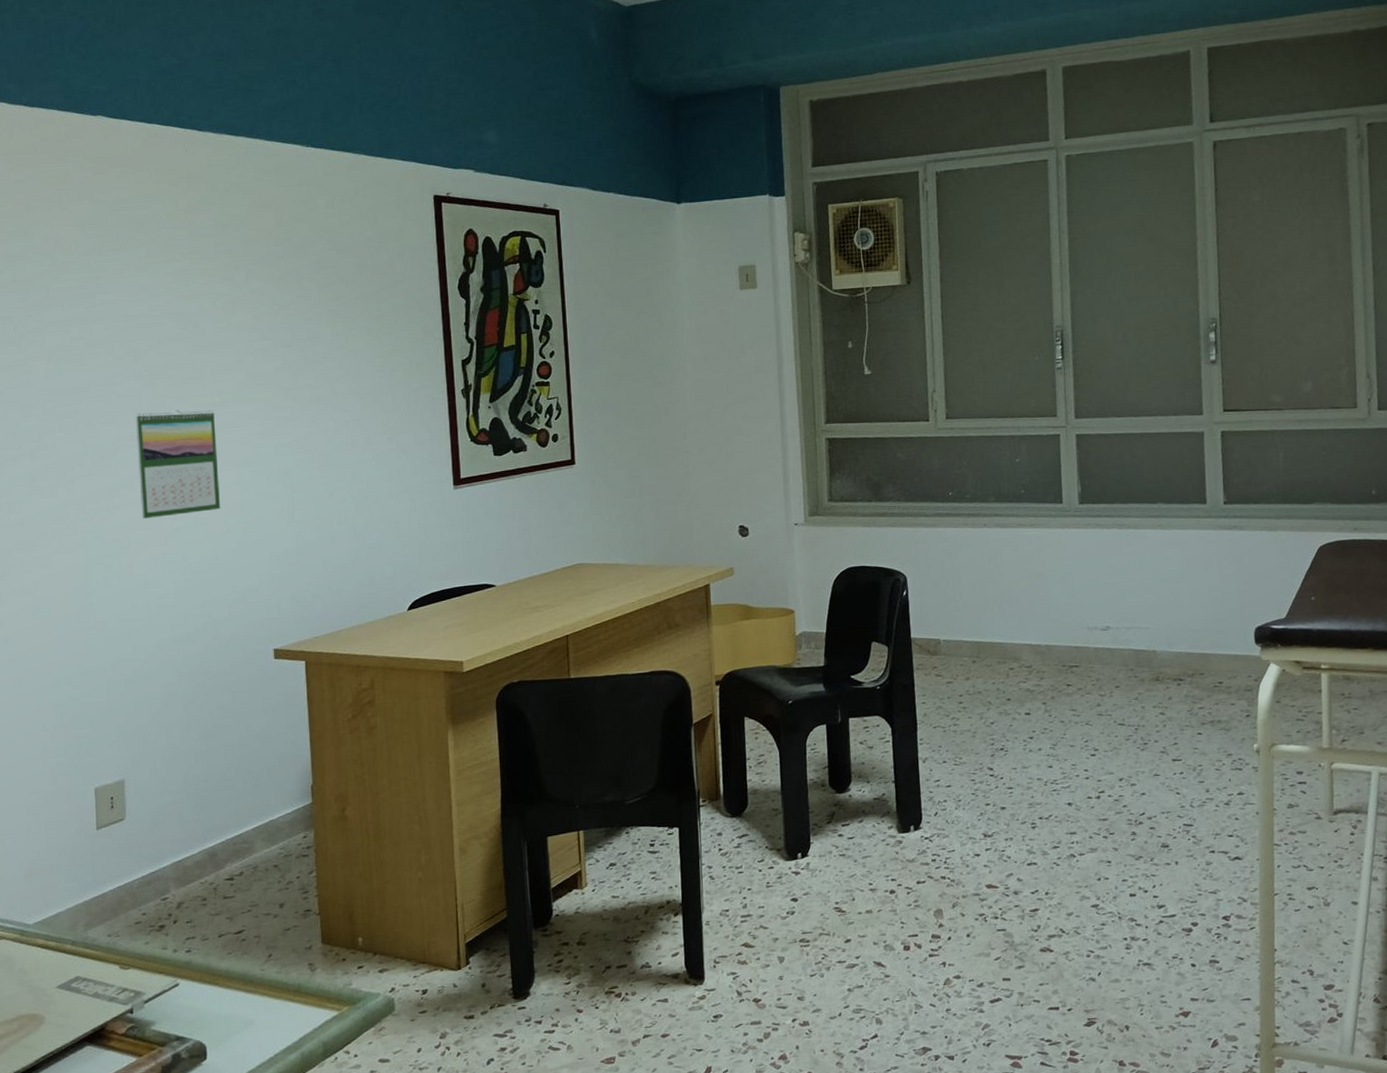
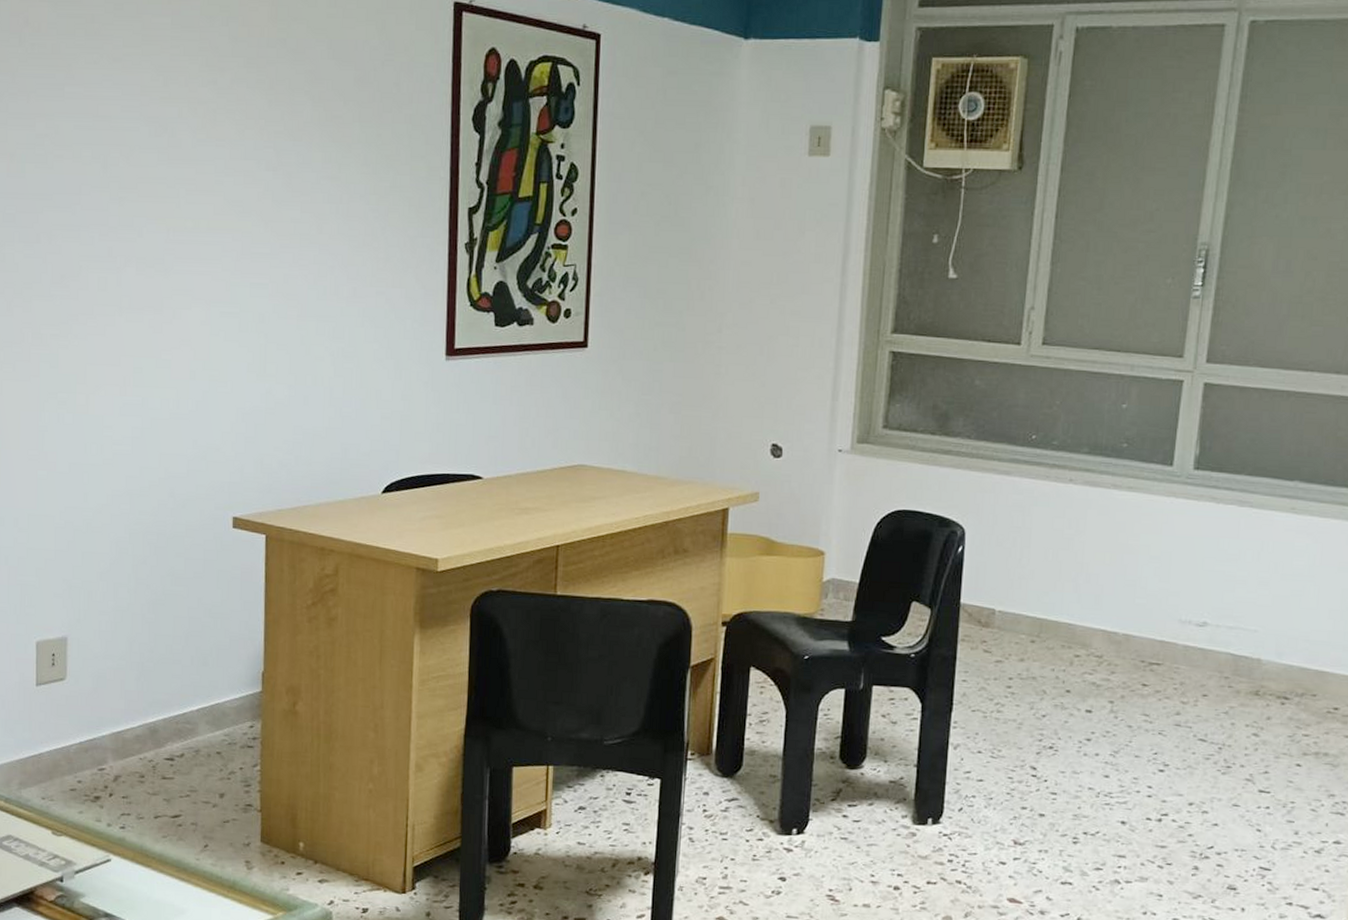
calendar: present [135,409,221,519] -> none [100,230,187,353]

